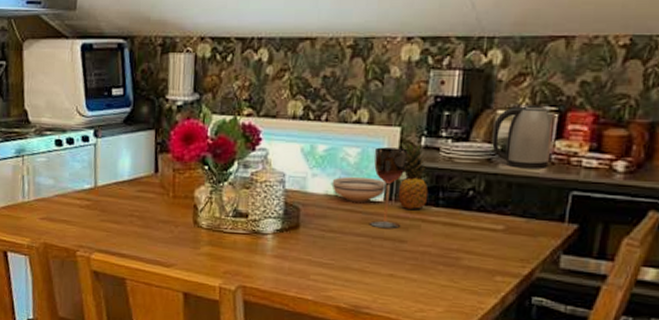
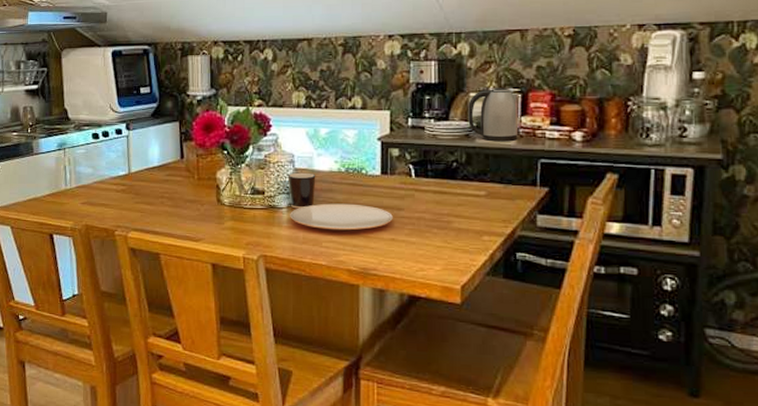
mug: none [275,194,309,236] -> present [288,172,316,209]
plate: none [275,231,394,263] -> present [290,203,393,231]
bowl: present [332,176,387,202] -> none [335,154,382,176]
wineglass: present [370,147,409,228] -> none [369,128,398,198]
fruit: present [398,143,429,209] -> none [392,123,419,181]

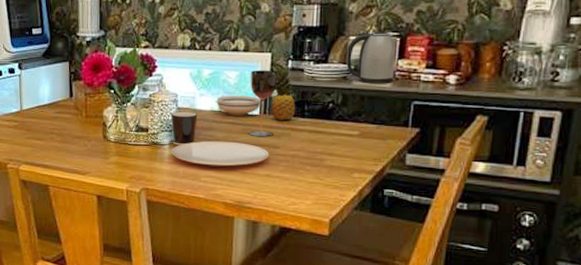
bowl: none [335,154,382,176] -> present [216,95,261,116]
wineglass: none [369,128,398,198] -> present [249,70,278,136]
fruit: none [392,123,419,181] -> present [271,65,296,120]

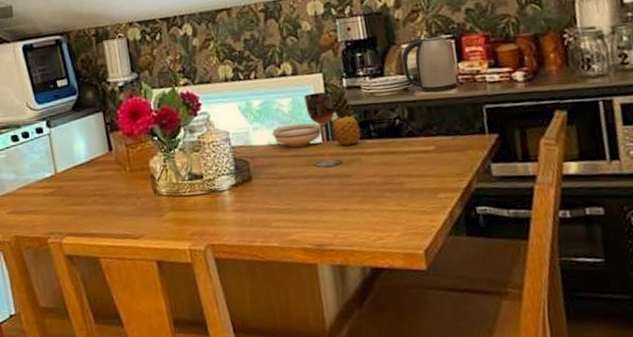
mug: present [170,111,198,146] -> none [225,149,258,190]
plate: present [171,141,269,167] -> none [233,176,342,208]

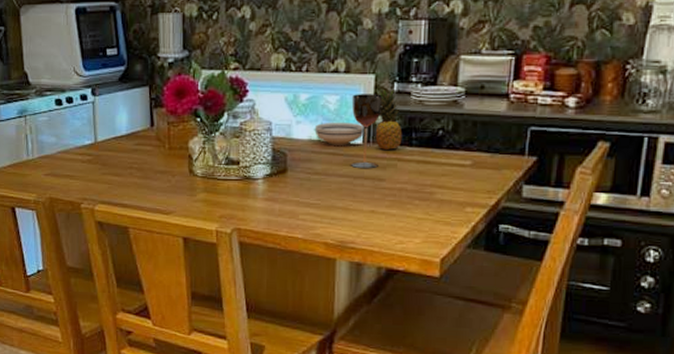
kettle: present [401,35,458,93] -> none [457,49,513,108]

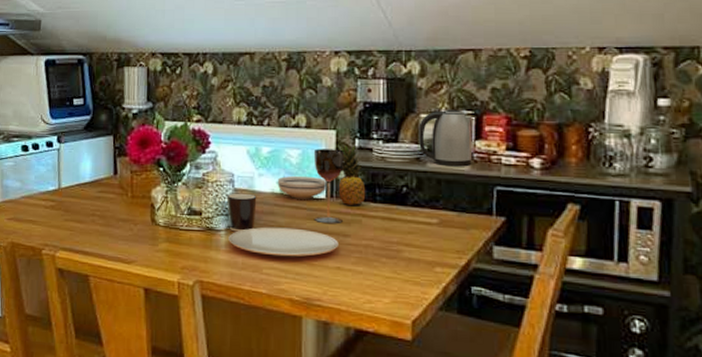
mug: none [264,141,294,180] -> present [226,193,257,232]
plate: none [266,174,374,203] -> present [229,227,338,257]
kettle: none [457,49,513,108] -> present [419,109,473,167]

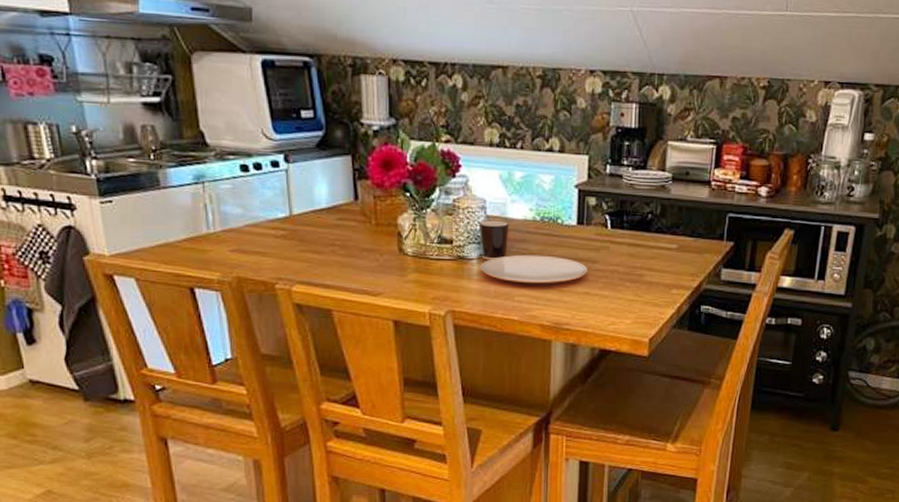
bowl: present [277,175,327,199] -> none [530,202,578,226]
wineglass: present [313,149,345,223] -> none [566,174,596,250]
fruit: present [338,144,366,205] -> none [589,170,615,232]
kettle: present [419,109,473,167] -> none [665,137,715,194]

